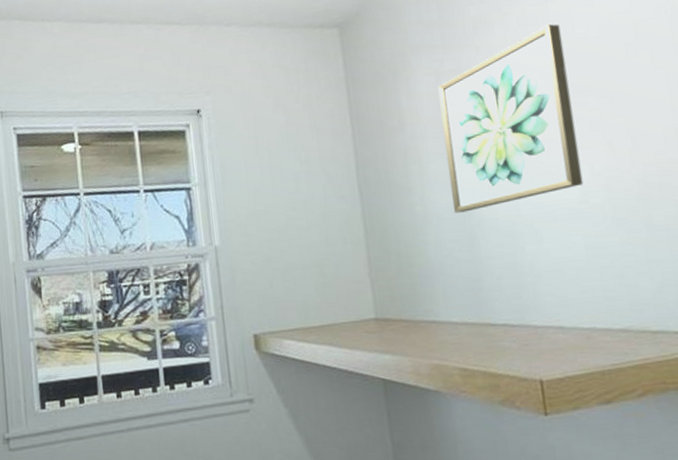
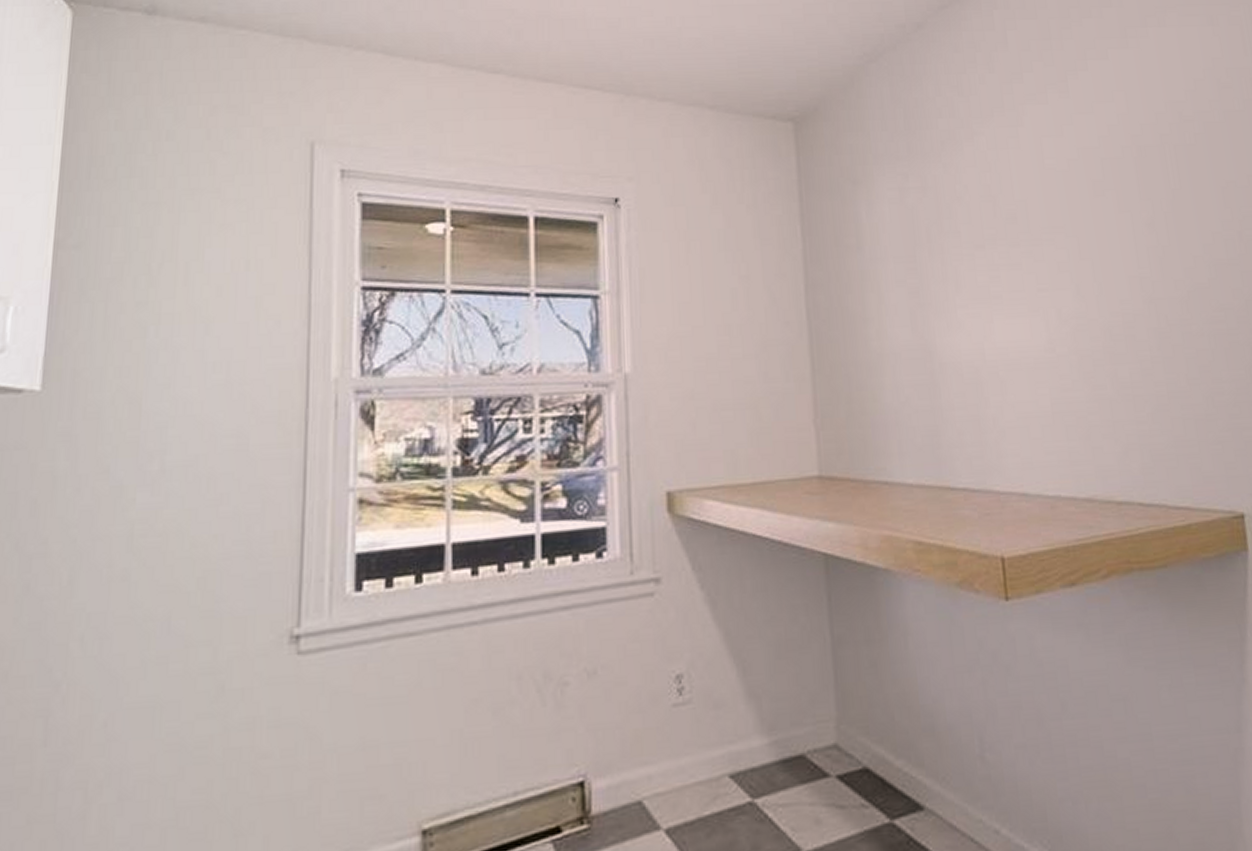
wall art: present [438,24,584,213] -> none [901,150,1051,353]

